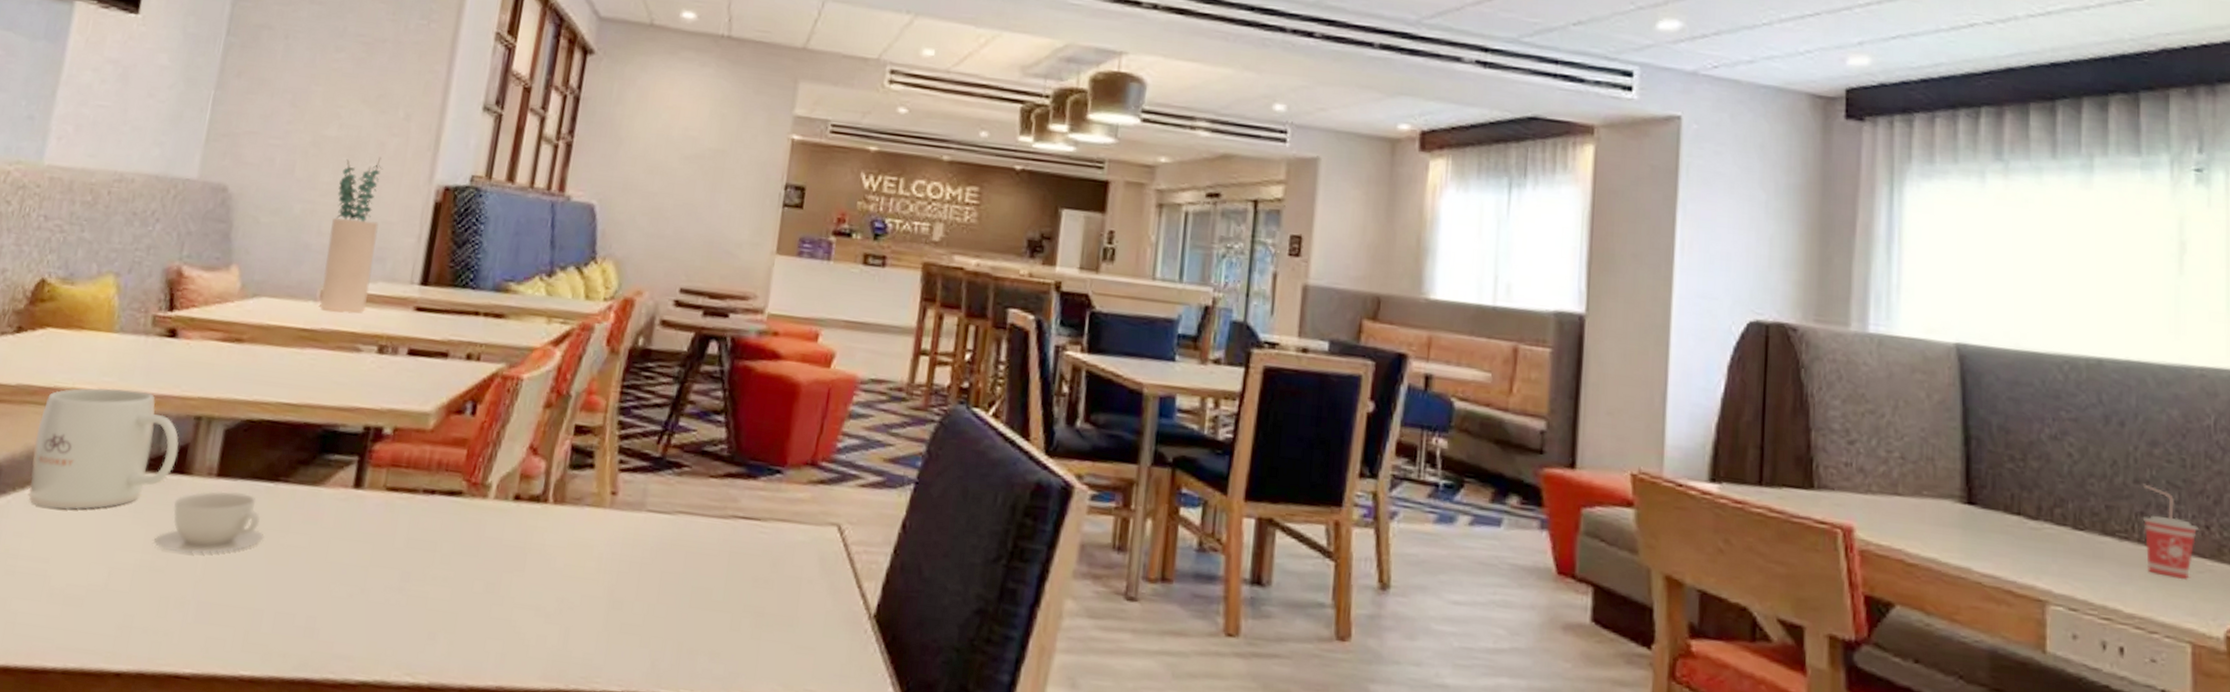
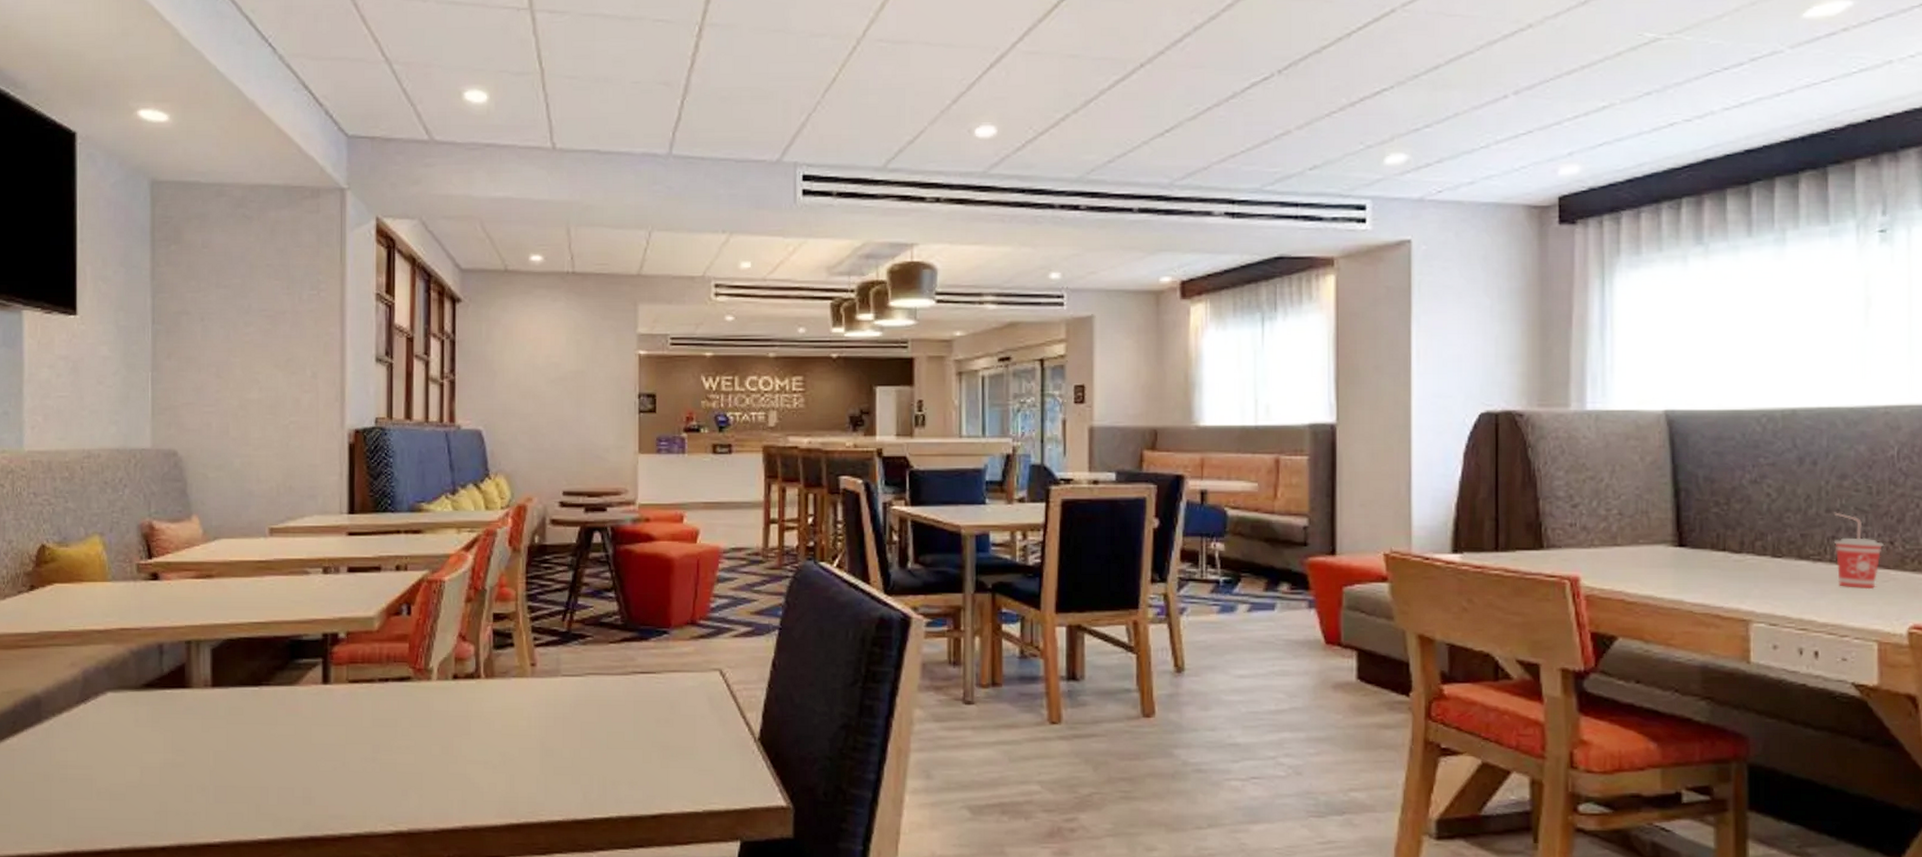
mug: present [29,387,179,510] -> none [62,626,177,726]
teacup: present [154,491,265,553] -> none [172,698,258,749]
vase: present [319,156,383,314] -> none [268,411,308,545]

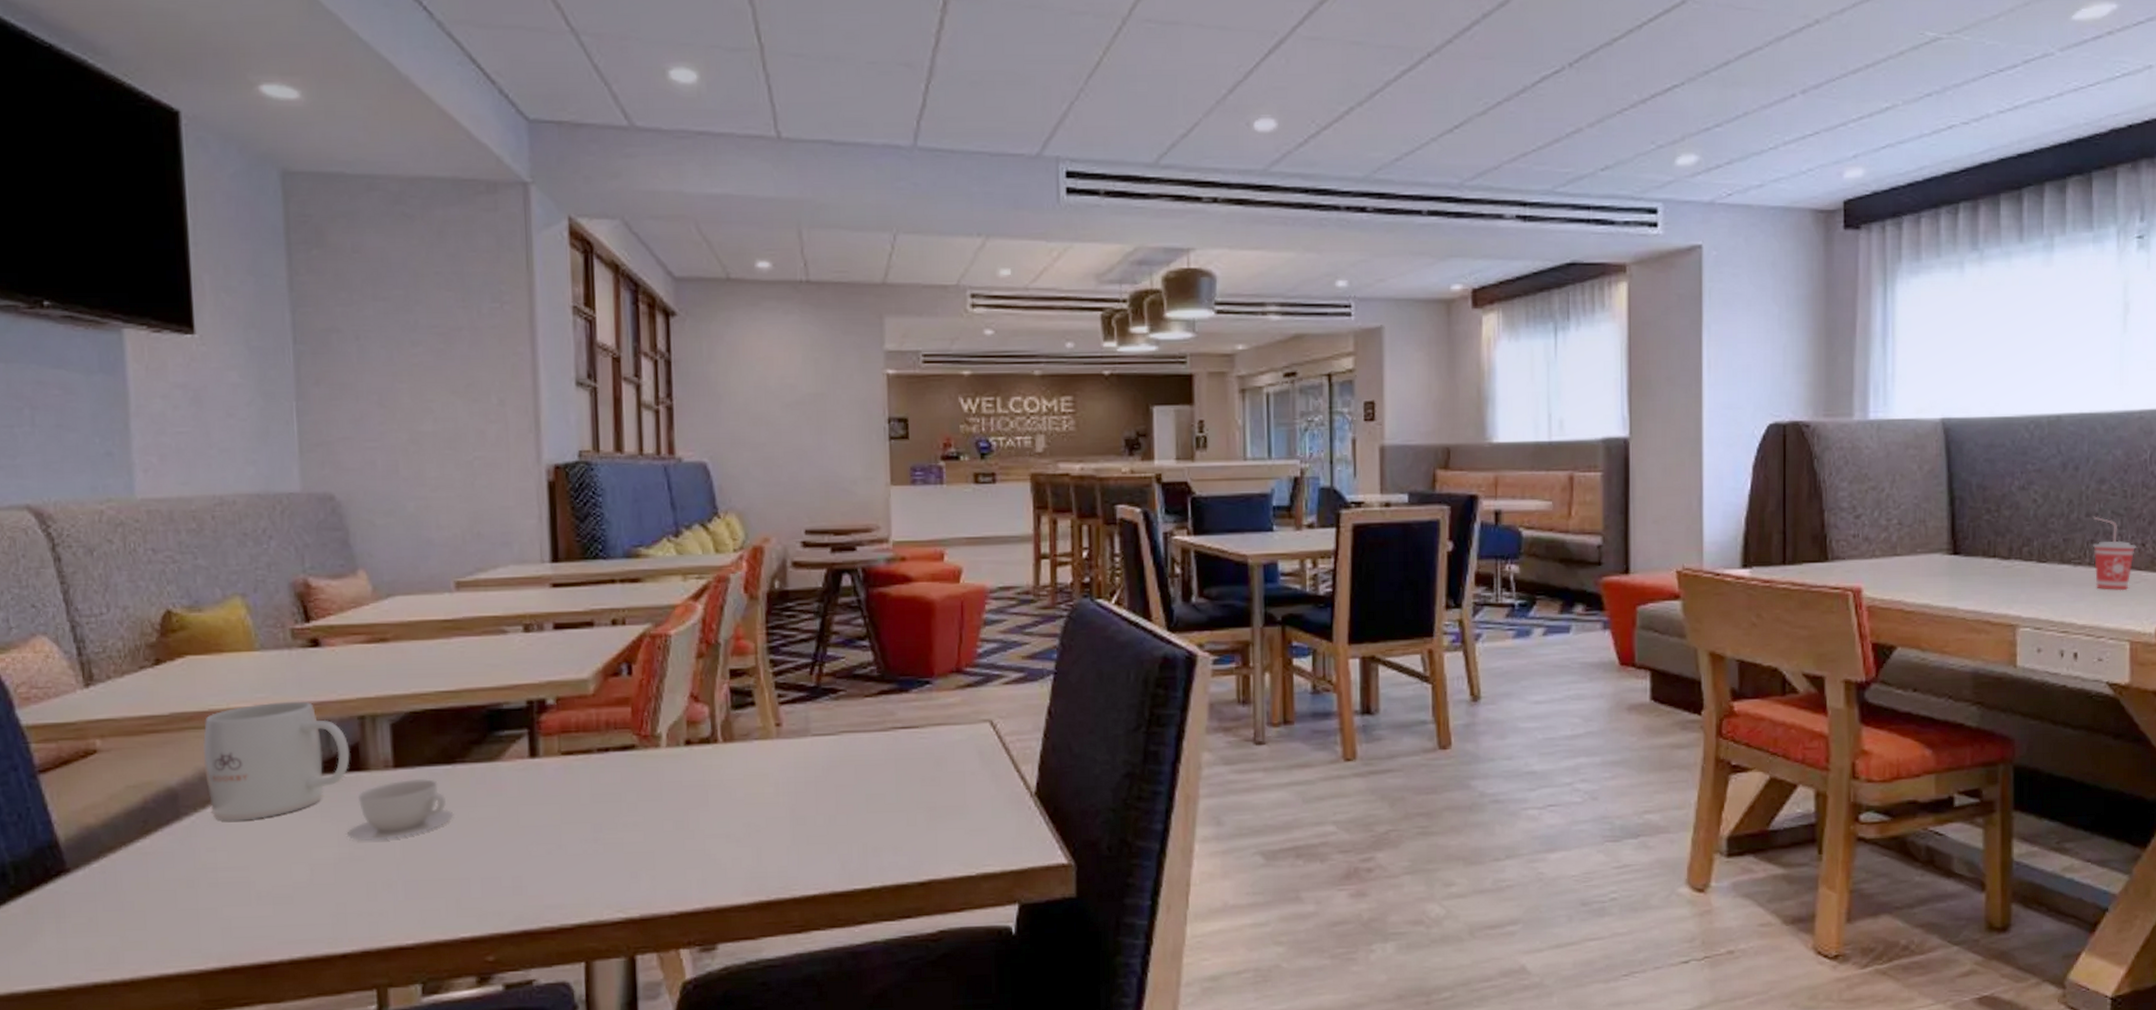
mug: none [62,626,177,726] -> present [202,701,350,821]
teacup: none [172,698,258,749] -> present [348,779,454,841]

